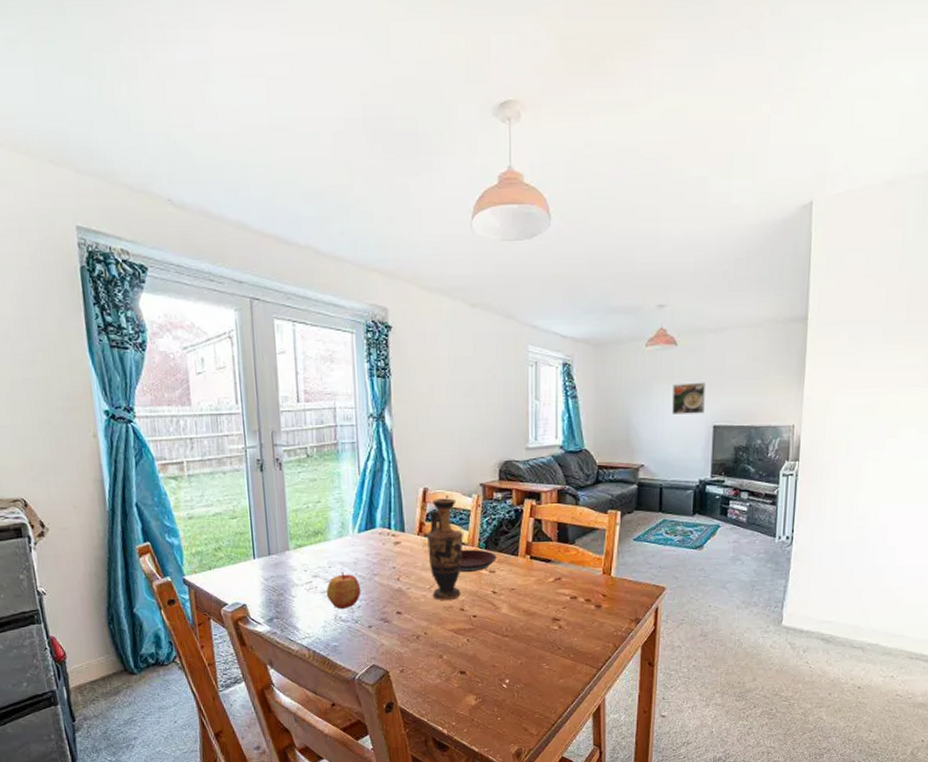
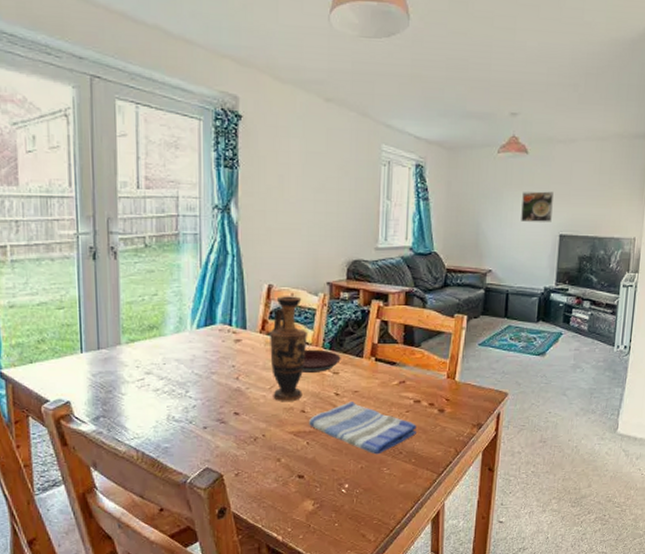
apple: present [326,571,361,610] -> none [159,369,197,409]
dish towel: none [468,599,575,651] -> present [309,402,418,455]

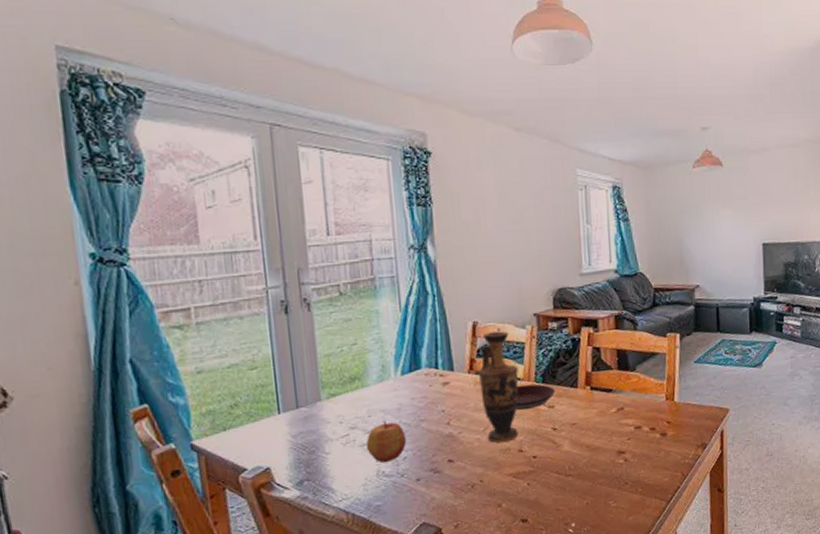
apple: none [159,369,197,409] -> present [365,420,407,463]
dish towel: present [309,402,418,455] -> none [528,435,642,488]
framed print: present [521,191,554,222] -> none [722,201,753,234]

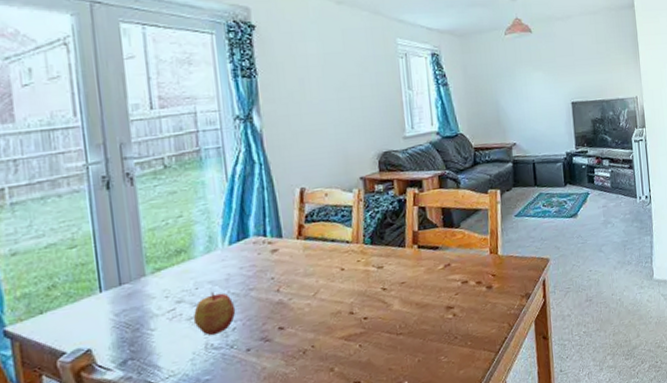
vase: present [479,331,519,443] -> none [307,195,349,307]
plate: present [515,384,555,410] -> none [344,245,384,273]

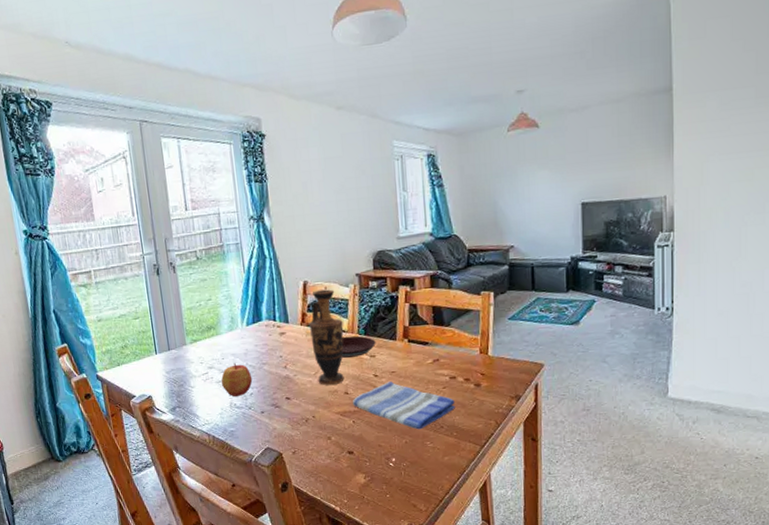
vase: none [307,195,349,307] -> present [309,289,345,385]
plate: none [344,245,384,273] -> present [341,335,376,358]
dish towel: none [359,293,470,345] -> present [353,381,456,430]

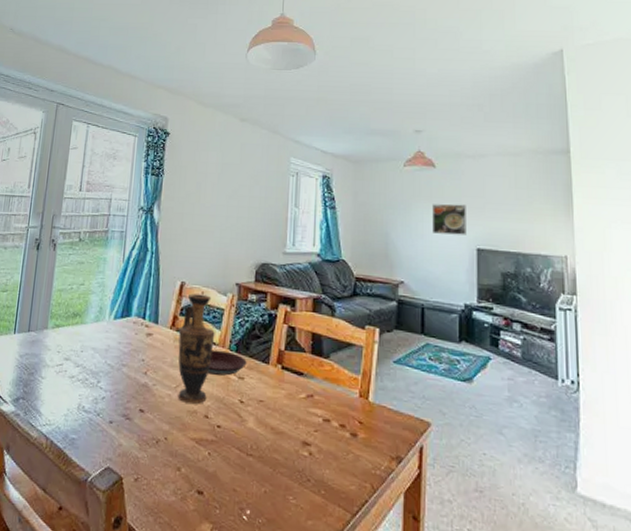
apple: present [221,362,253,397] -> none [73,357,108,399]
dish towel: present [353,381,456,430] -> none [212,411,328,479]
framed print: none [537,161,571,195] -> present [432,204,466,235]

